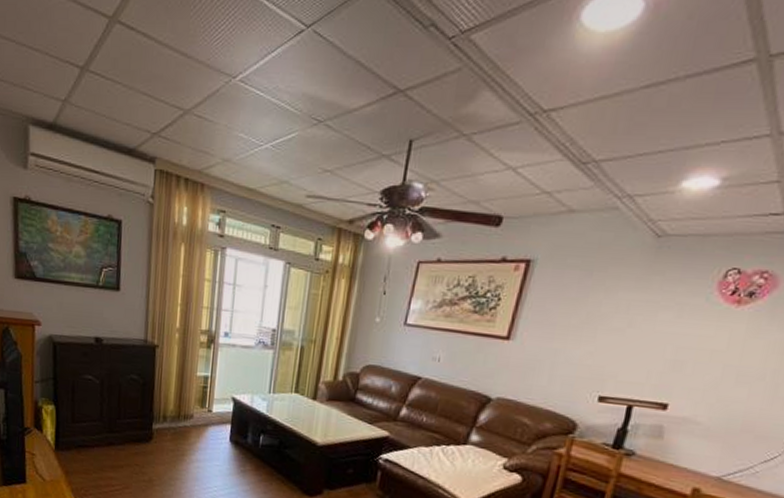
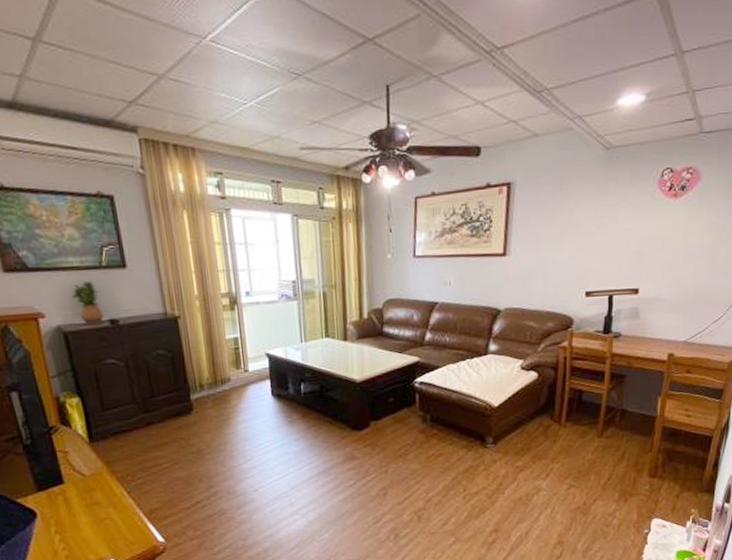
potted plant: none [66,297,91,341] -> present [71,280,104,325]

